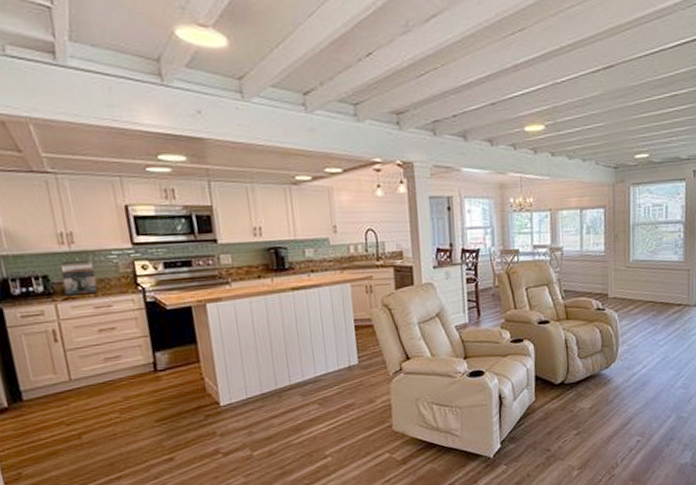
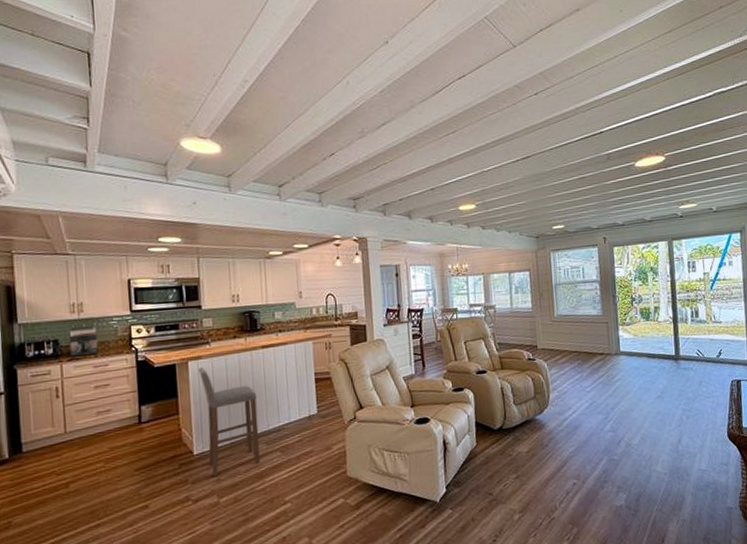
bar stool: none [219,310,295,430] -> present [199,366,260,477]

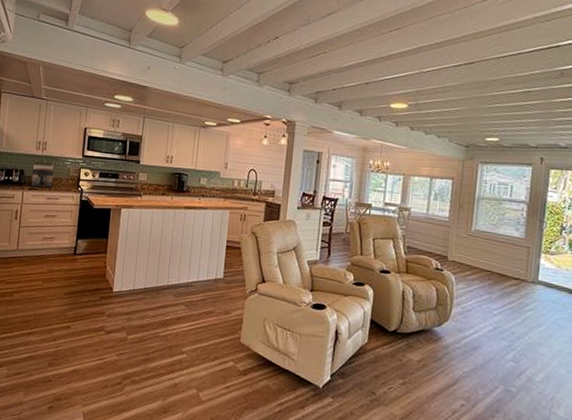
bar stool: present [199,366,260,477] -> none [124,215,174,315]

